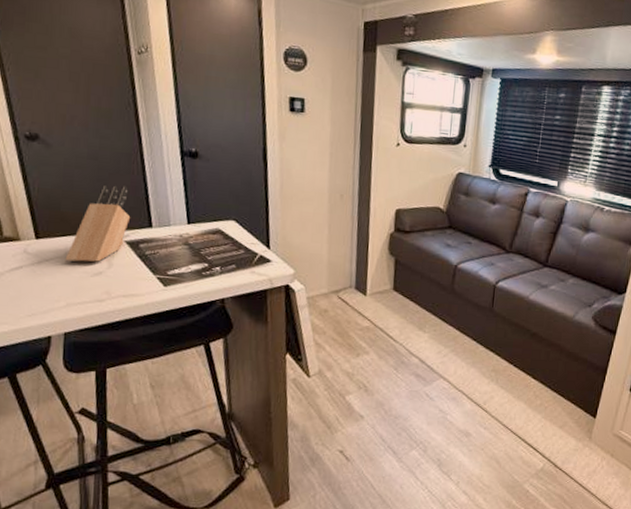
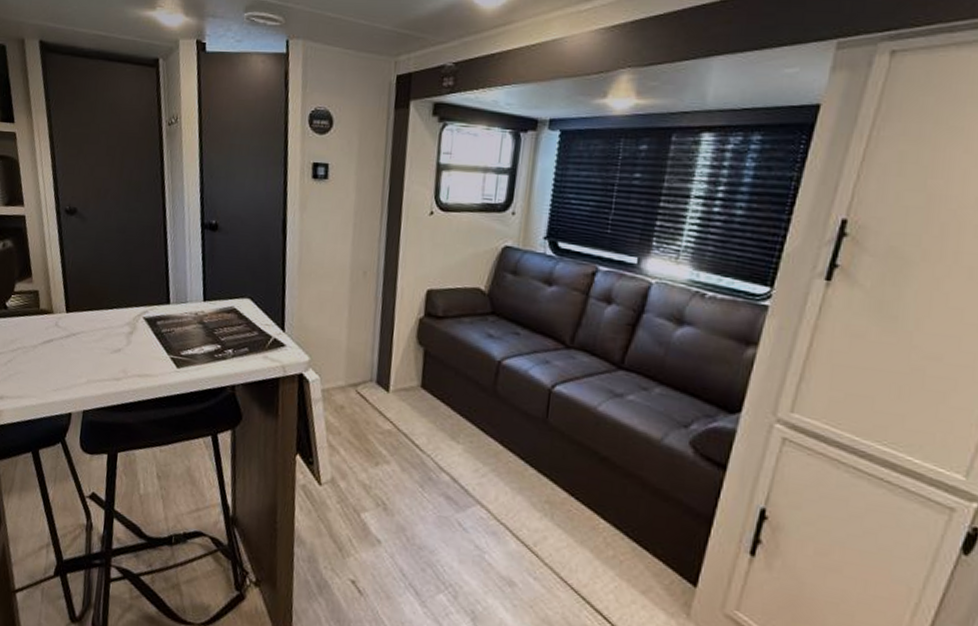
knife block: present [65,185,131,262] -> none [89,259,151,339]

